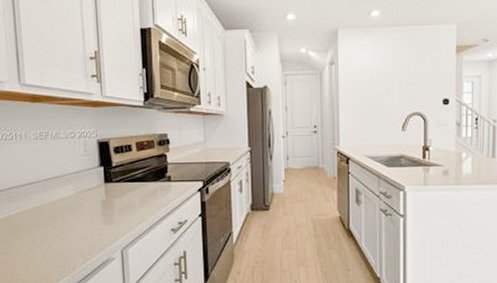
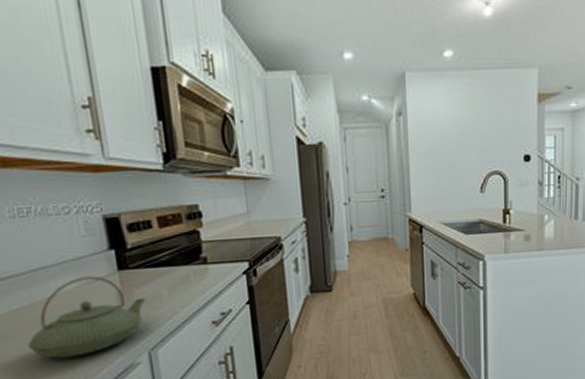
teapot: none [37,186,123,250] -> present [28,276,146,359]

